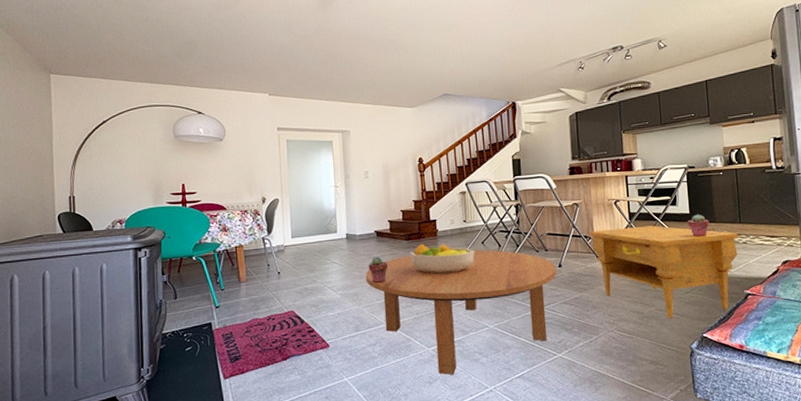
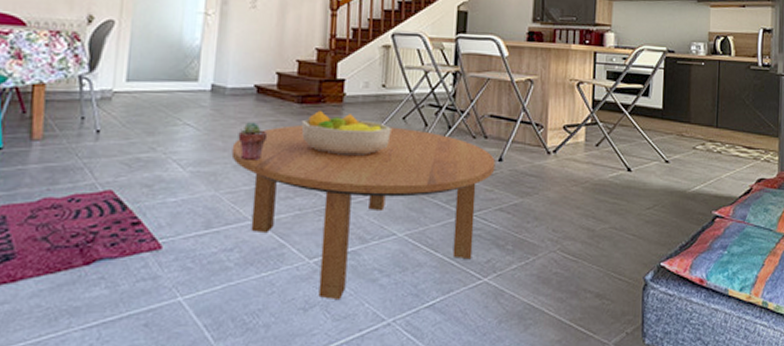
nightstand: present [590,225,738,319] -> none [542,118,713,241]
potted succulent: present [687,214,710,237] -> none [659,111,684,140]

